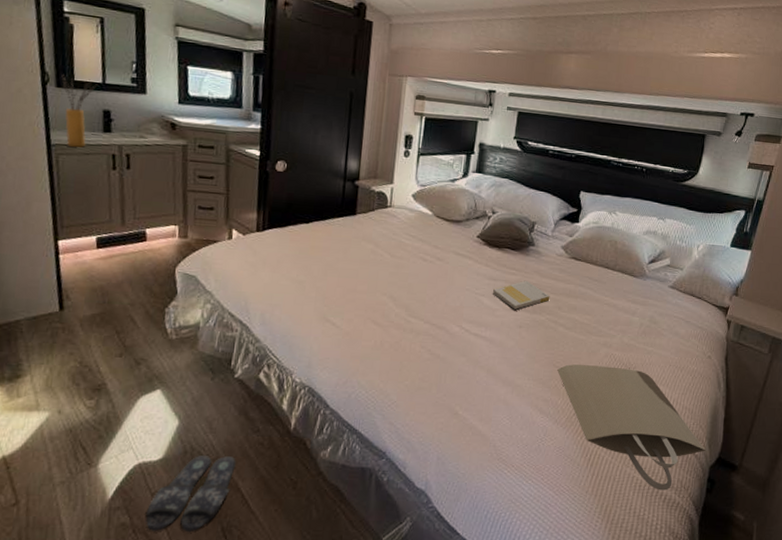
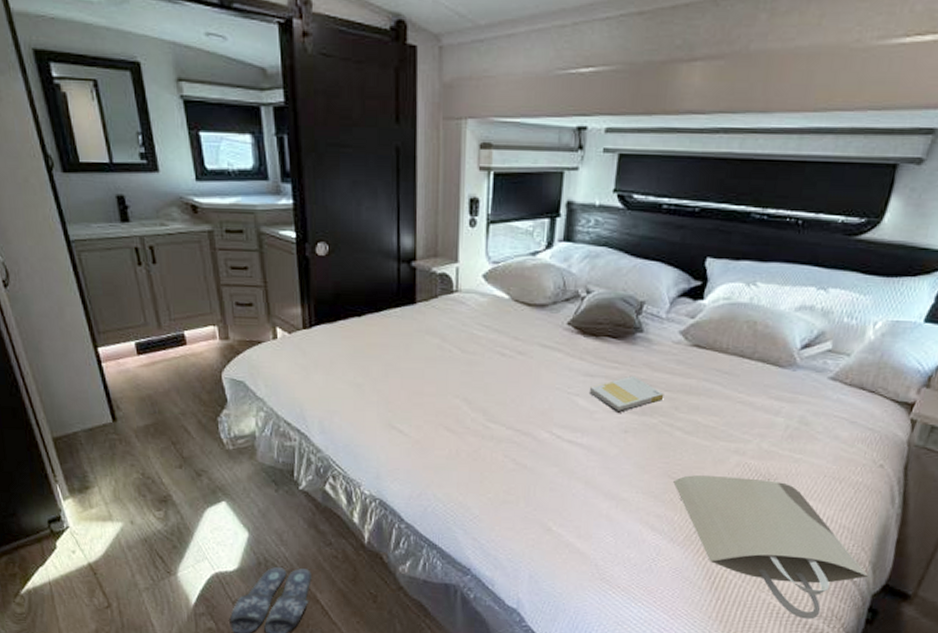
vase: present [61,75,98,148] -> none [65,156,106,243]

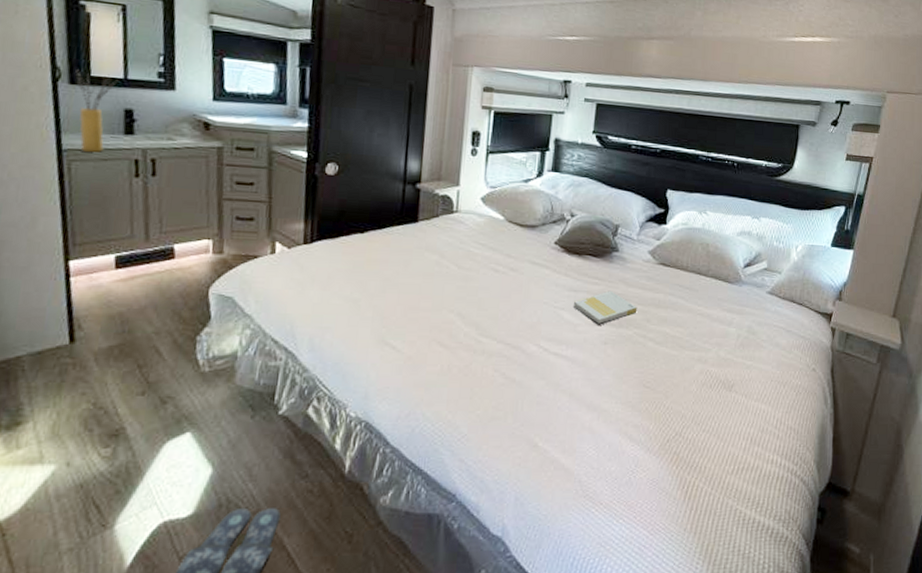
vase: none [65,156,106,243] -> present [75,70,119,153]
tote bag: present [673,475,869,619] -> none [648,384,815,524]

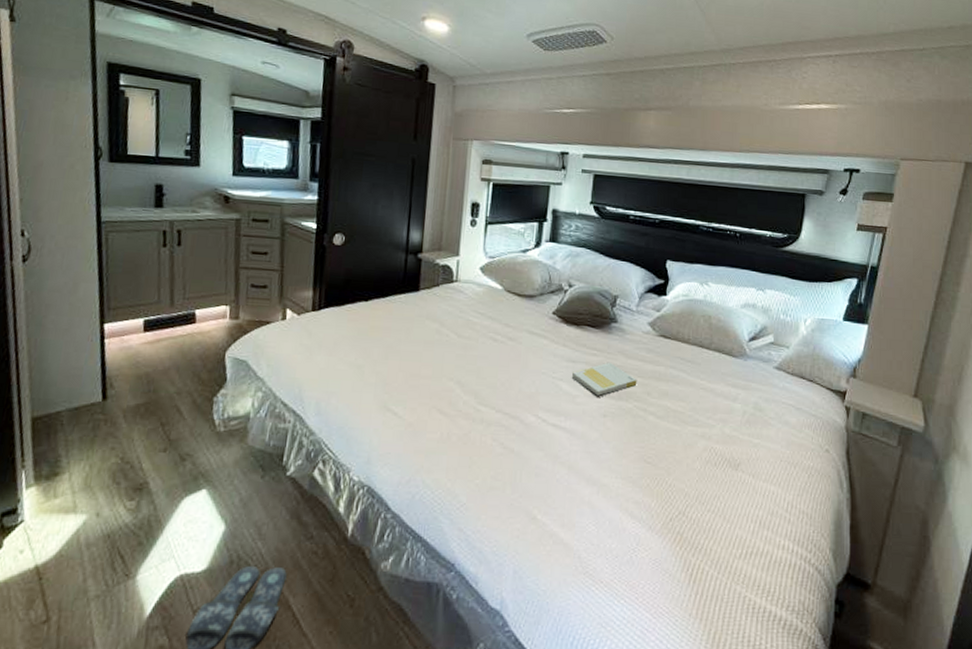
vase: present [75,70,119,153] -> none [114,149,152,225]

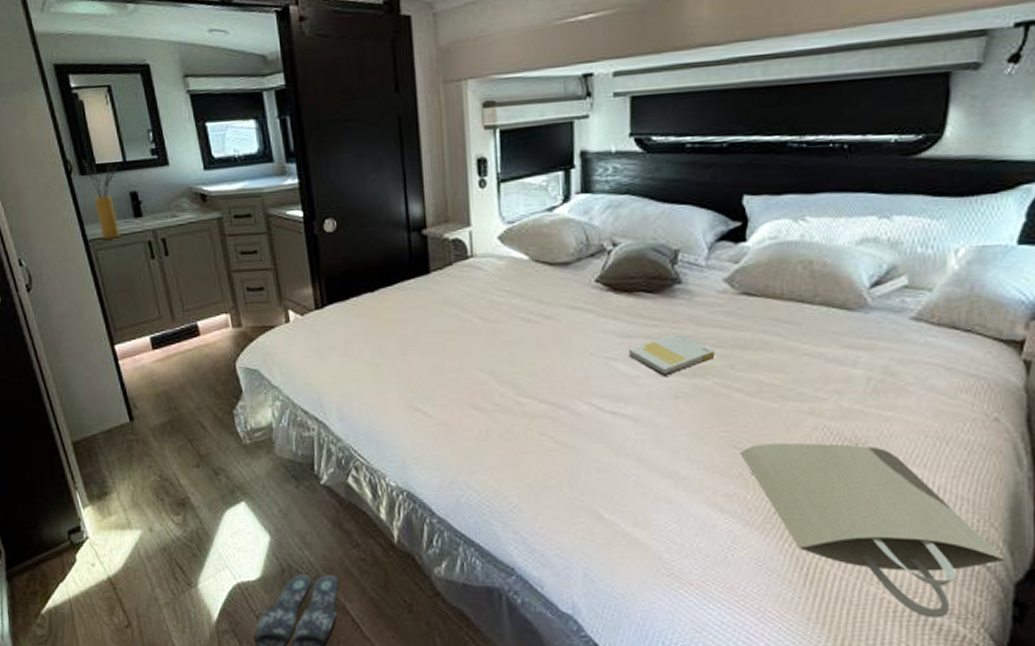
vase: none [114,149,152,225] -> present [83,159,121,241]
tote bag: none [649,460,831,614] -> present [740,443,1006,618]

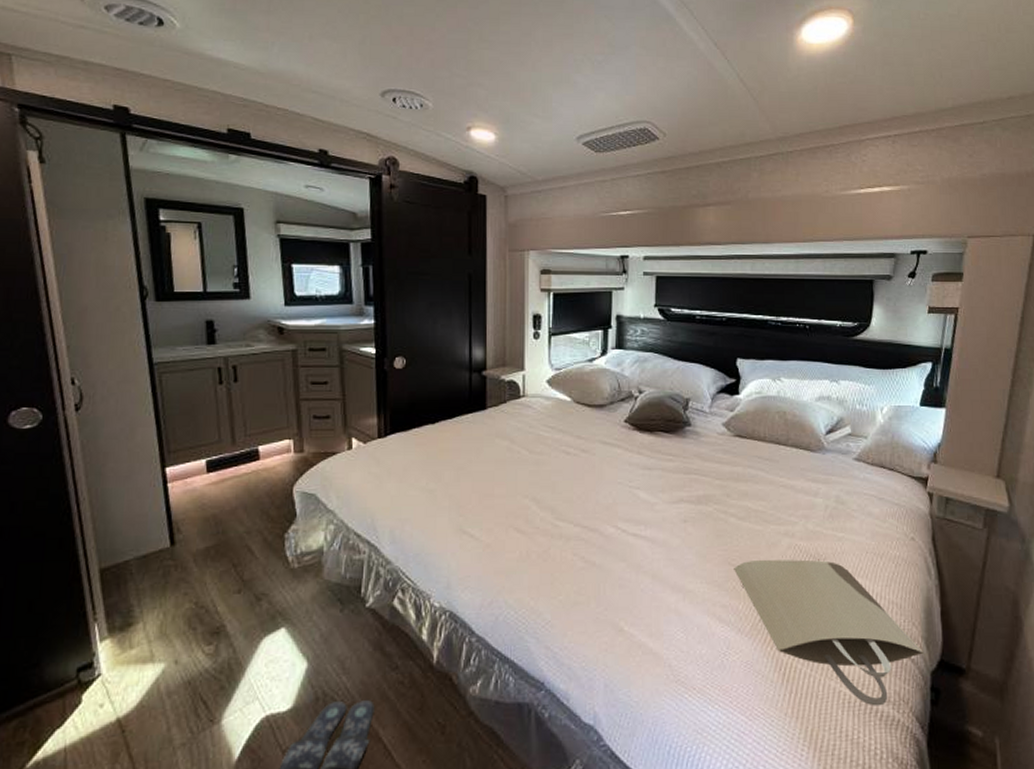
vase: present [83,159,121,241] -> none [160,287,199,365]
book: present [628,332,716,376] -> none [648,466,716,503]

